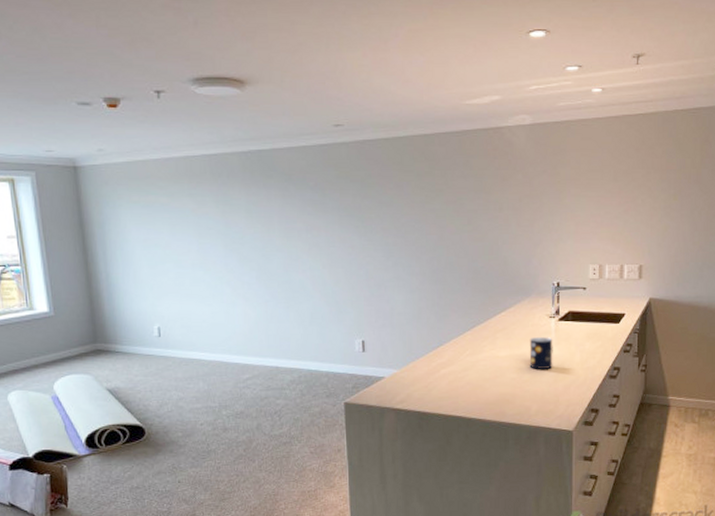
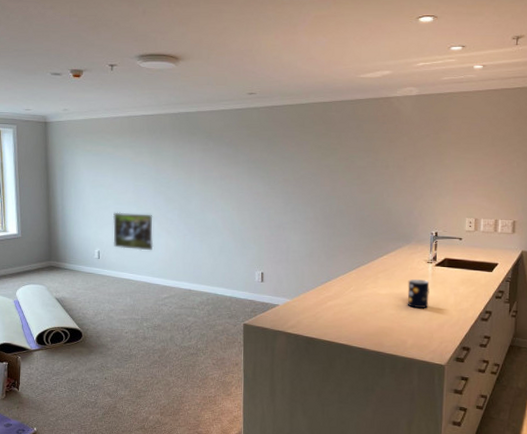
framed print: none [174,277,228,324] -> present [113,212,154,251]

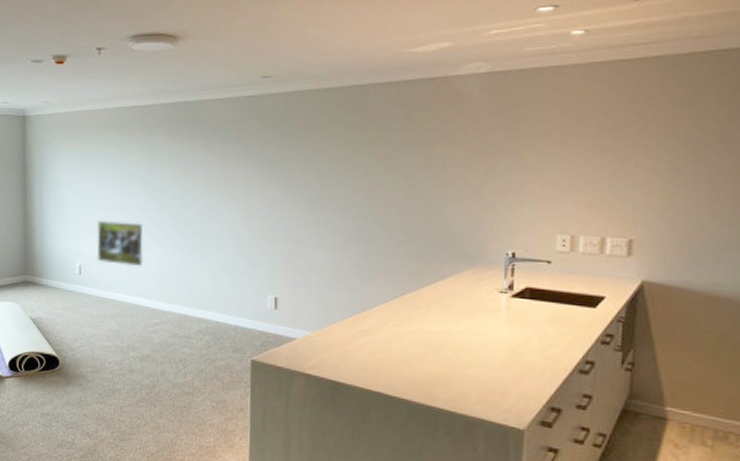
mug: present [407,279,430,309] -> none [470,313,503,353]

